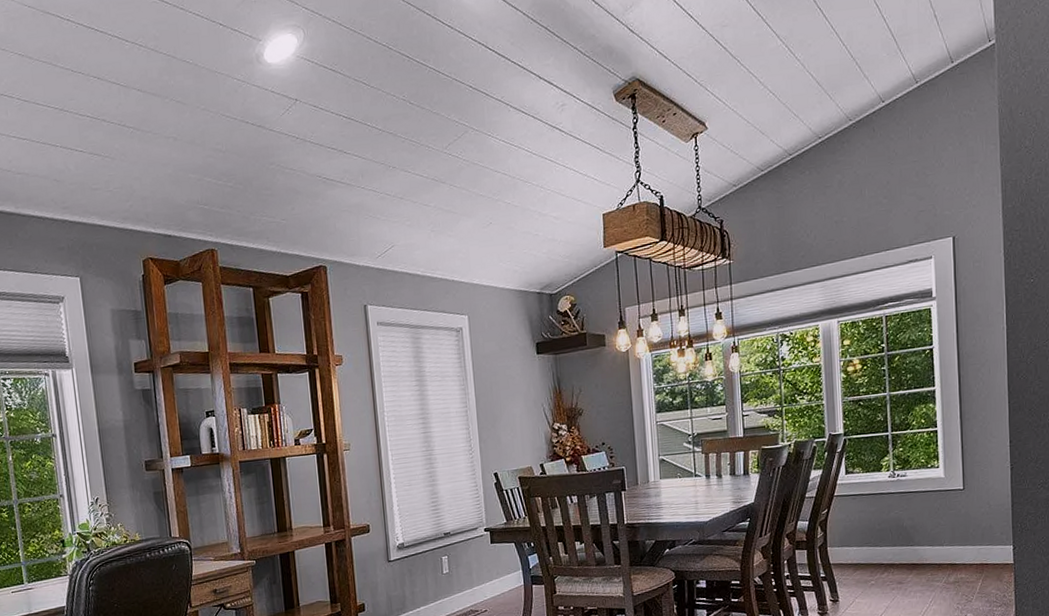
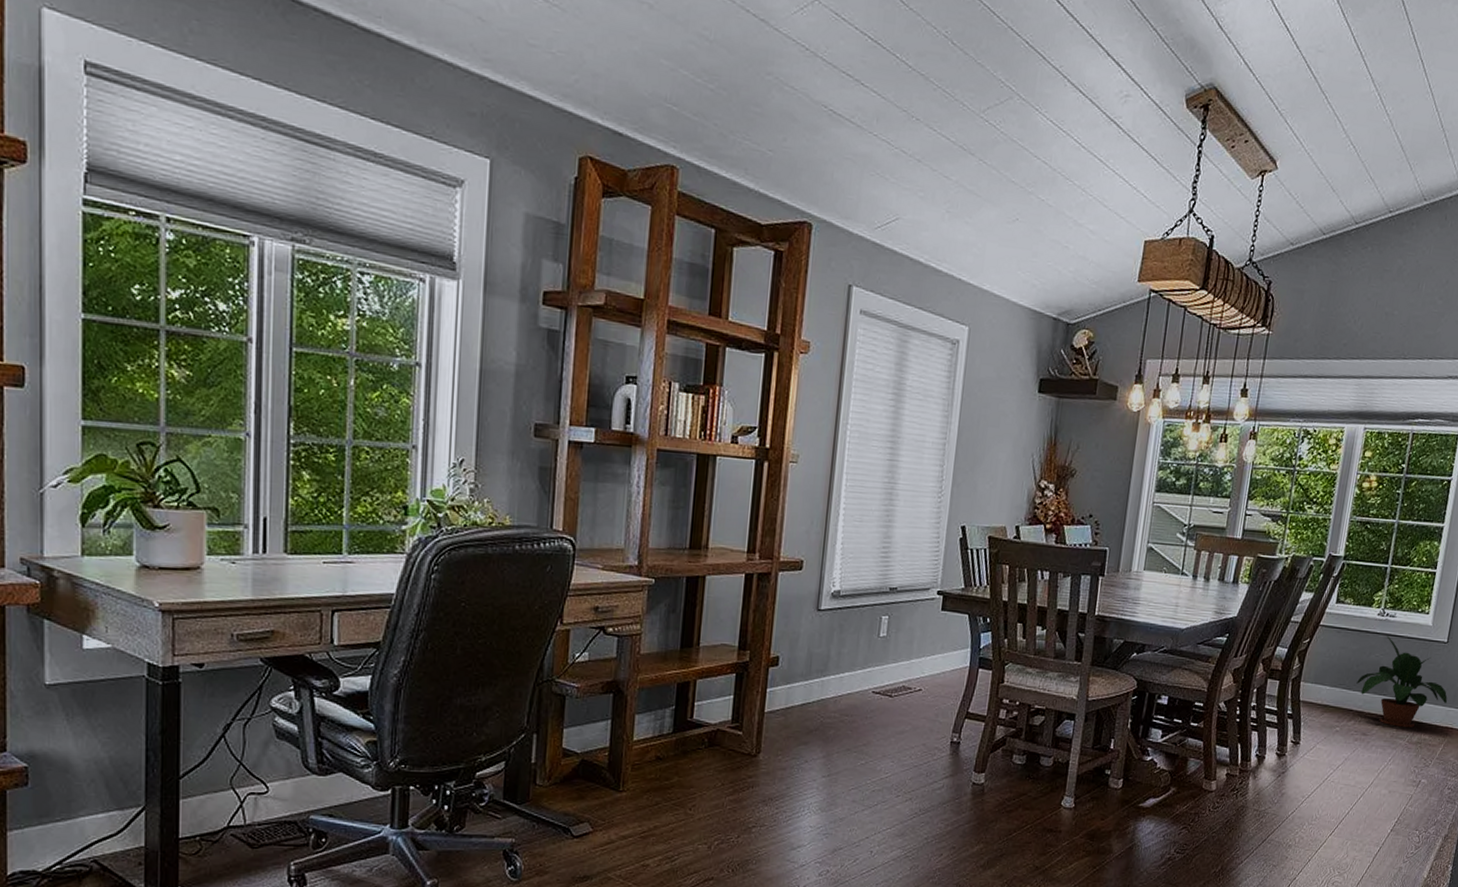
potted plant: none [882,493,976,572] -> present [1357,635,1448,727]

